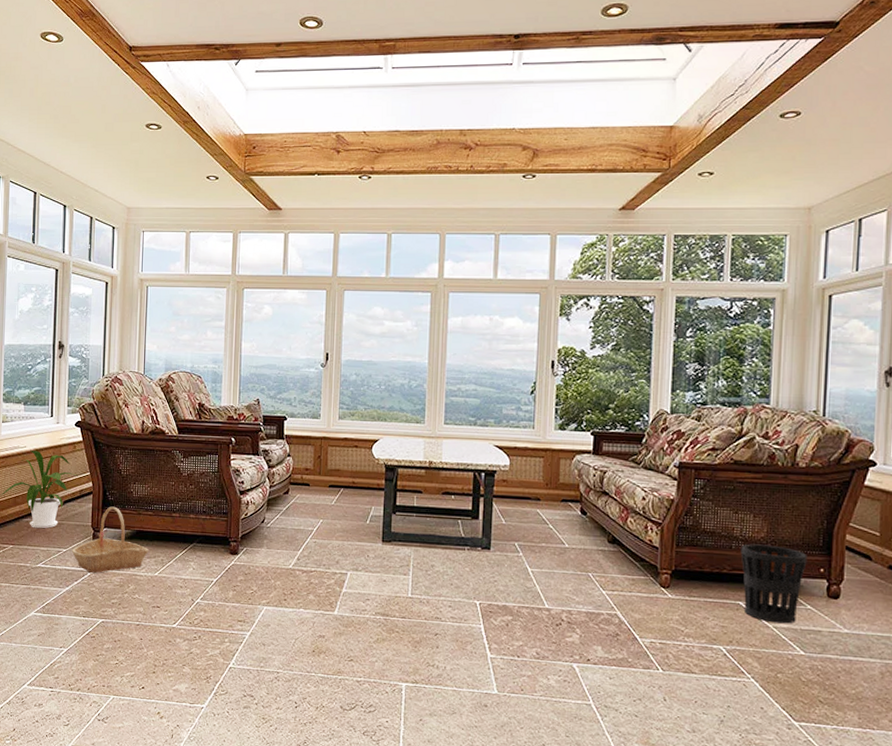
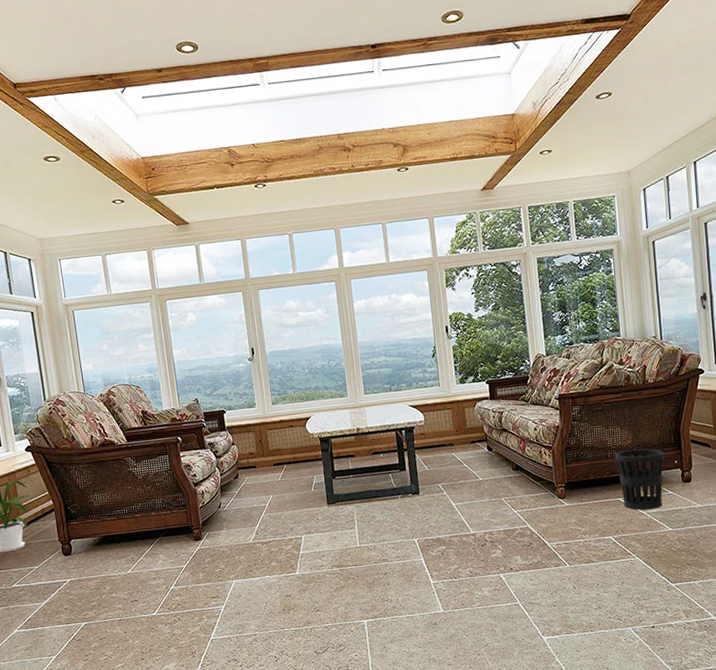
basket: present [71,506,150,574] -> none [43,518,119,584]

